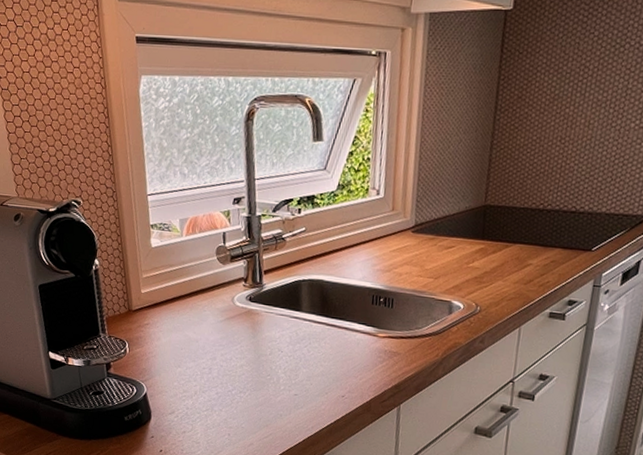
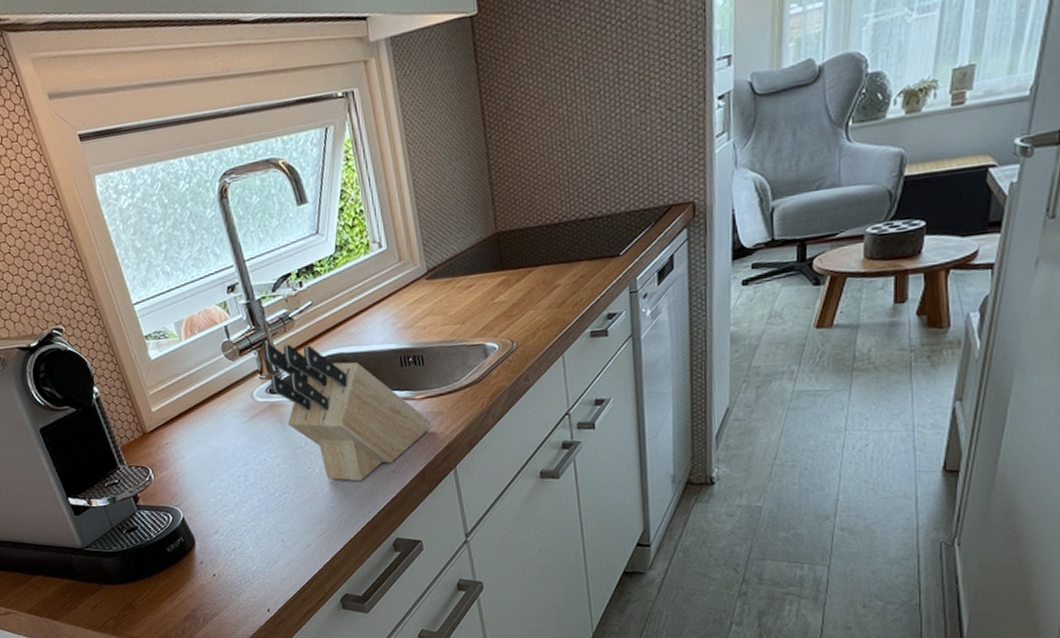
knife block: none [251,256,388,398] -> present [263,343,432,482]

